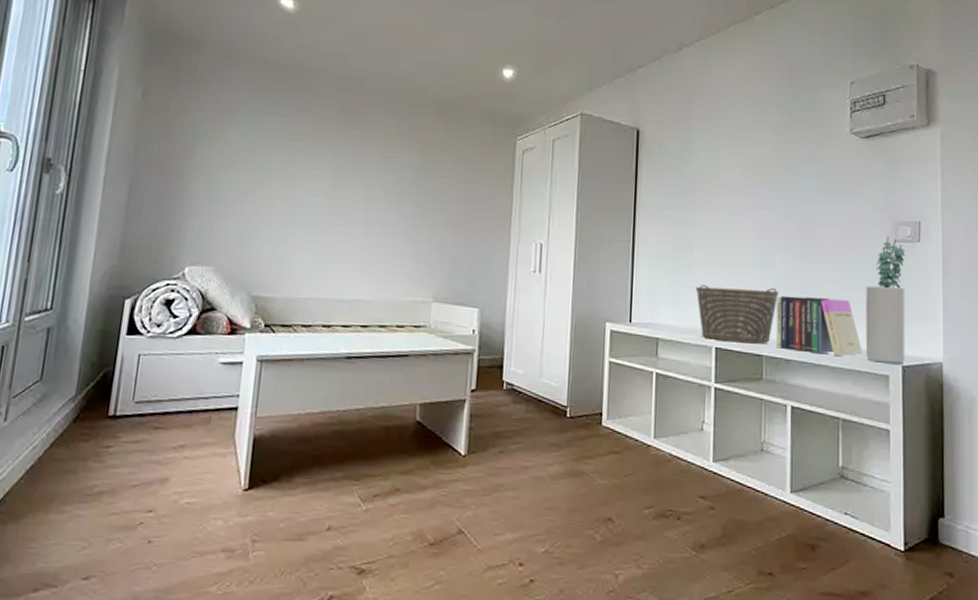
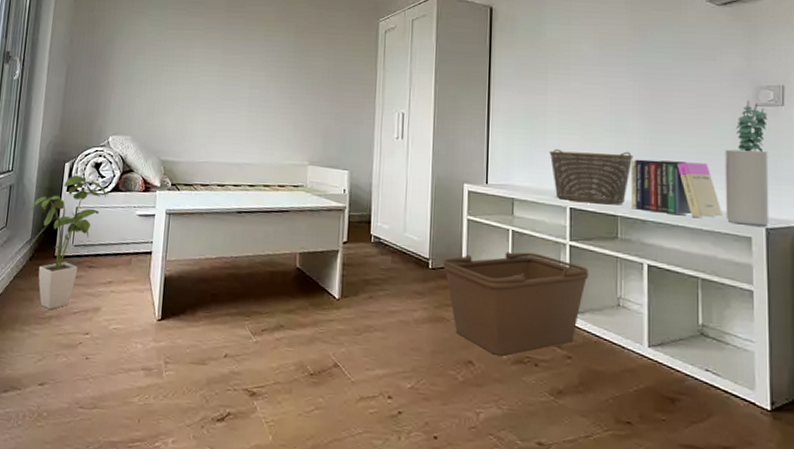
house plant: none [76,315,181,484] -> present [31,175,107,310]
bicycle basket: none [581,396,733,510] -> present [442,252,588,356]

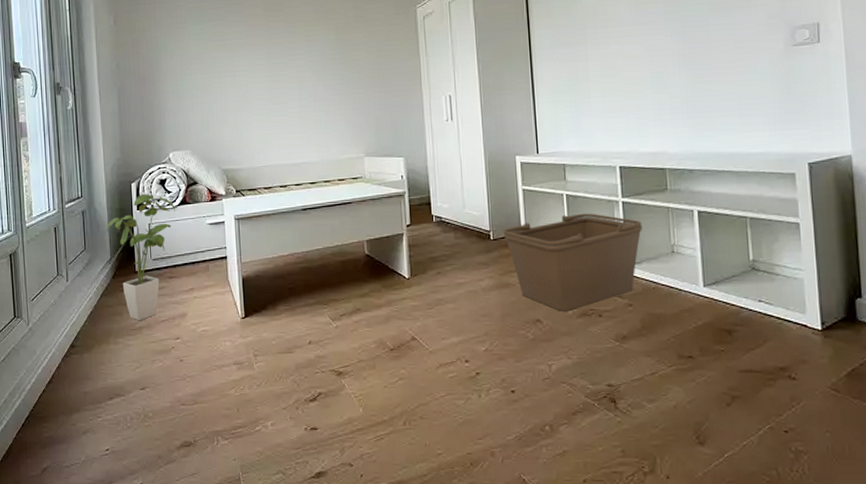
basket: present [549,149,633,205] -> none [595,106,677,160]
books: present [630,159,722,218] -> none [674,108,766,162]
vase: present [725,100,770,227] -> none [764,41,812,163]

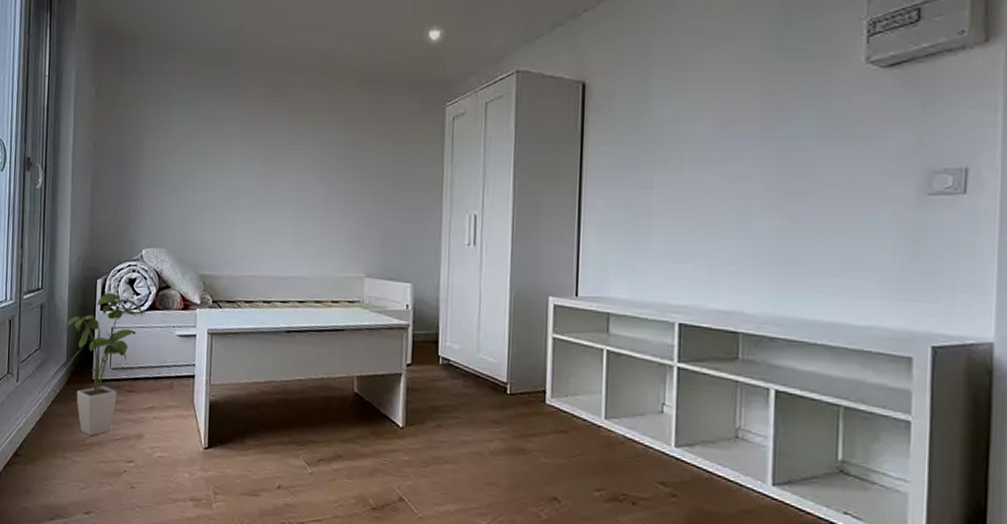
bicycle basket: present [503,213,642,311] -> none [523,375,700,493]

